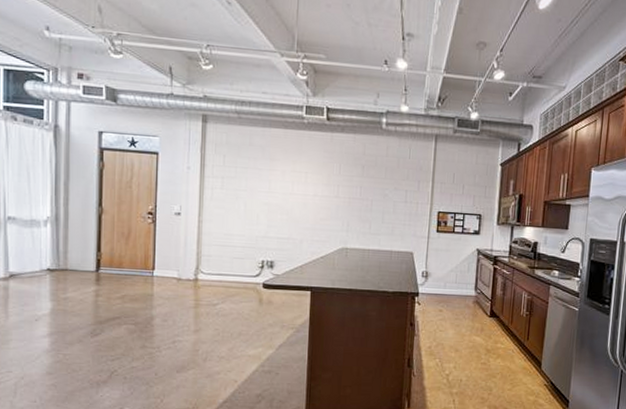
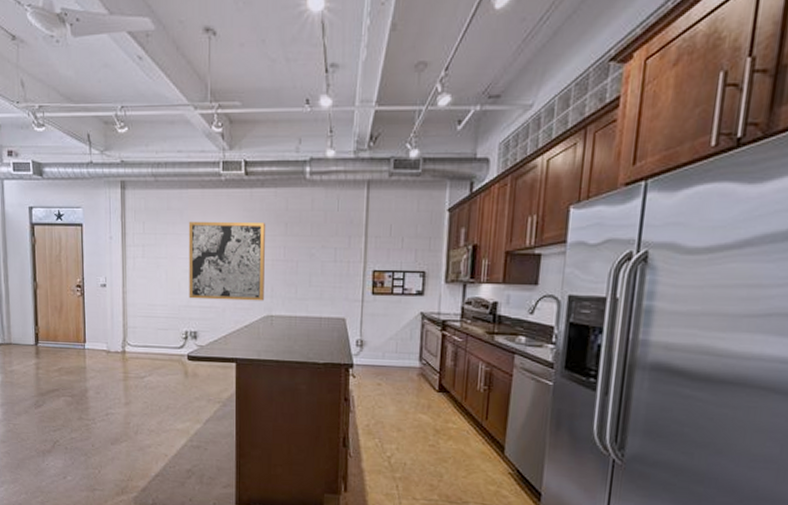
wall art: none [267,158,345,235] -> present [188,222,266,301]

